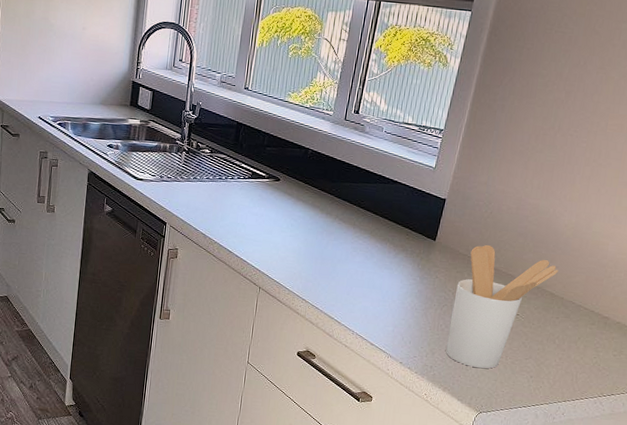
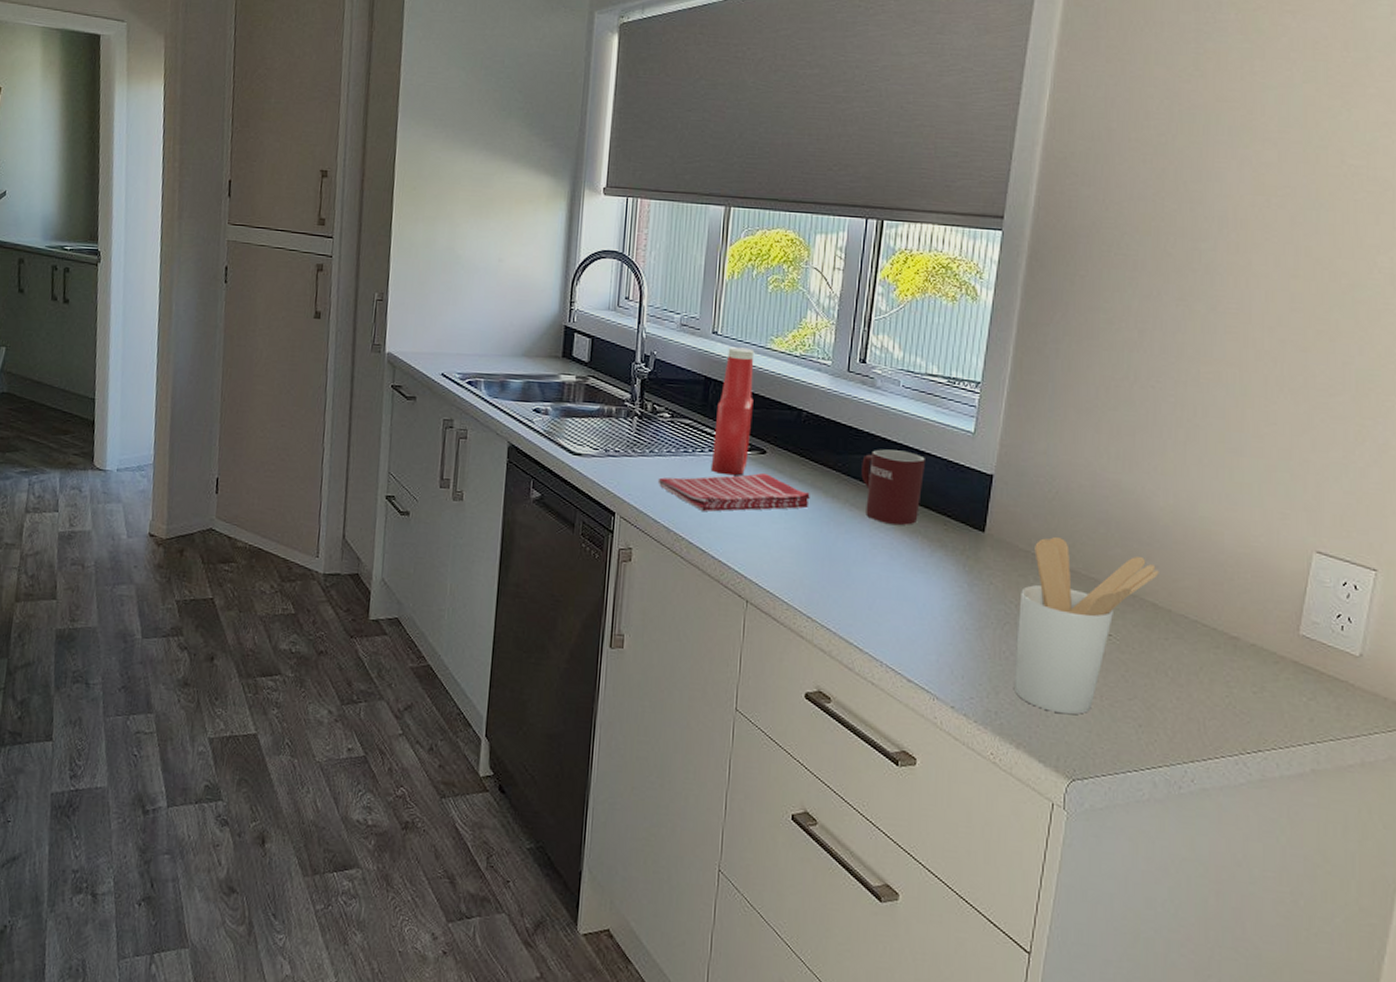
dish towel: none [198,195,310,223] -> present [657,473,810,512]
ketchup bottle: none [238,99,276,197] -> present [710,347,755,476]
mug: none [349,179,397,235] -> present [861,449,925,526]

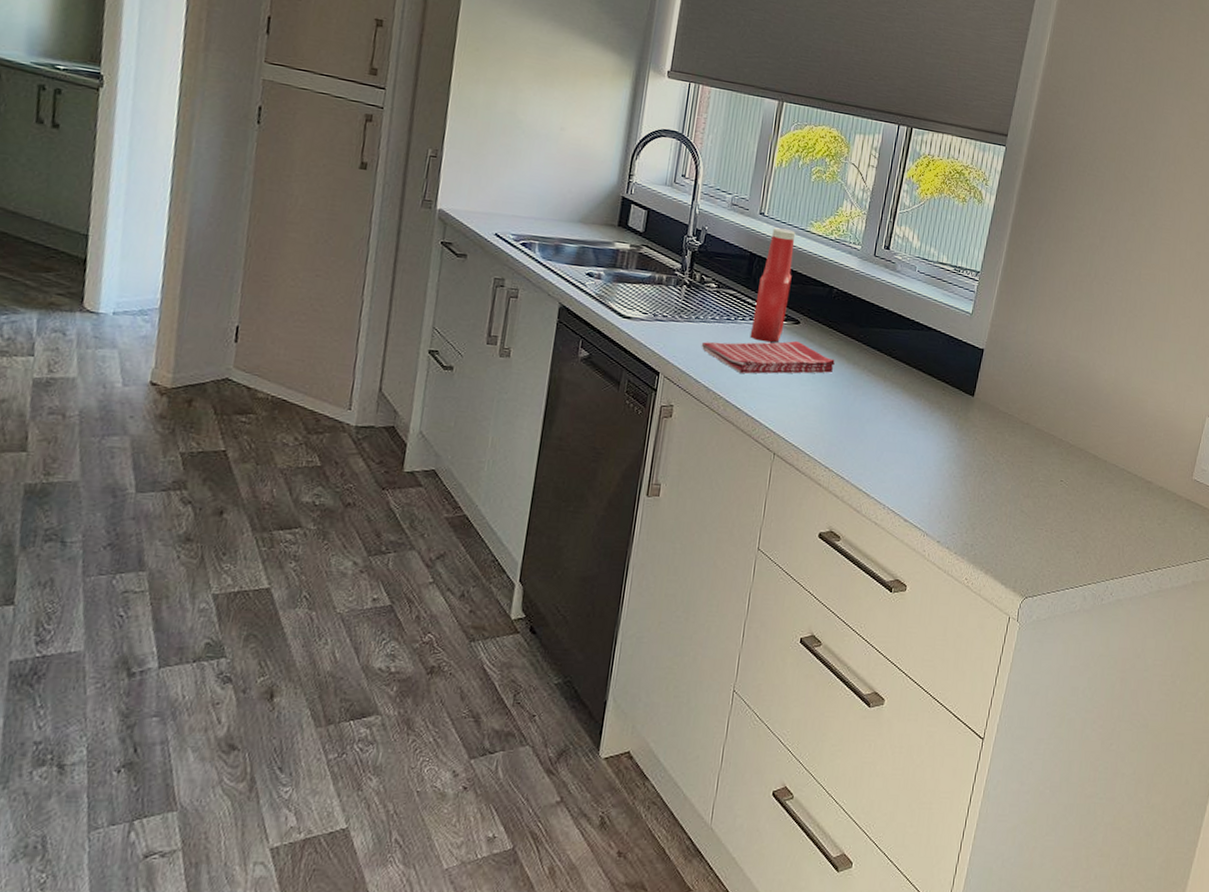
mug: present [861,449,925,526] -> none [879,324,932,390]
utensil holder: present [1015,536,1159,715] -> none [987,401,1100,545]

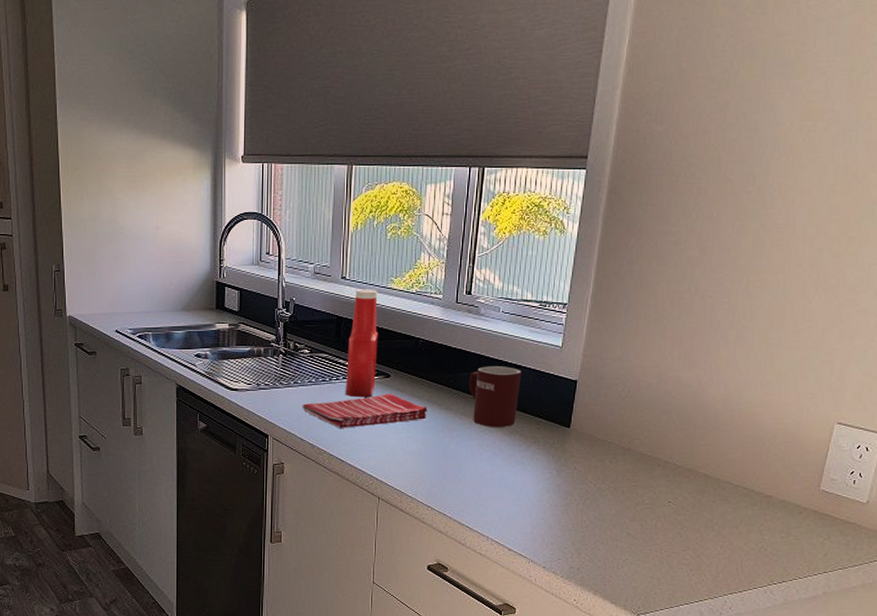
mug: none [879,324,932,390] -> present [469,366,521,428]

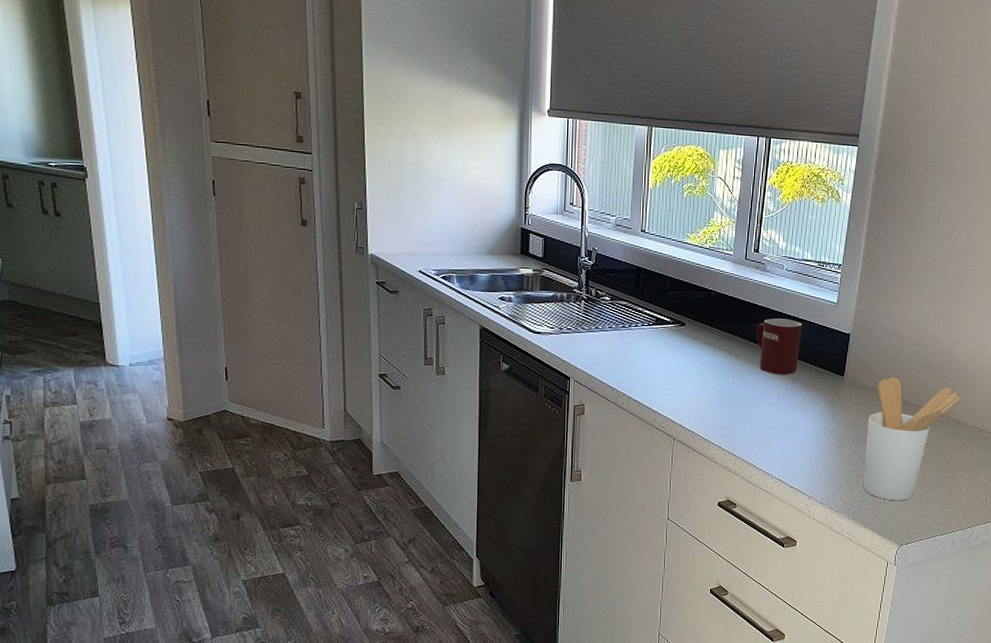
dish towel: present [302,394,427,428] -> none [602,341,719,372]
ketchup bottle: present [345,289,378,398] -> none [643,242,675,344]
utensil holder: none [593,427,710,566] -> present [863,376,960,501]

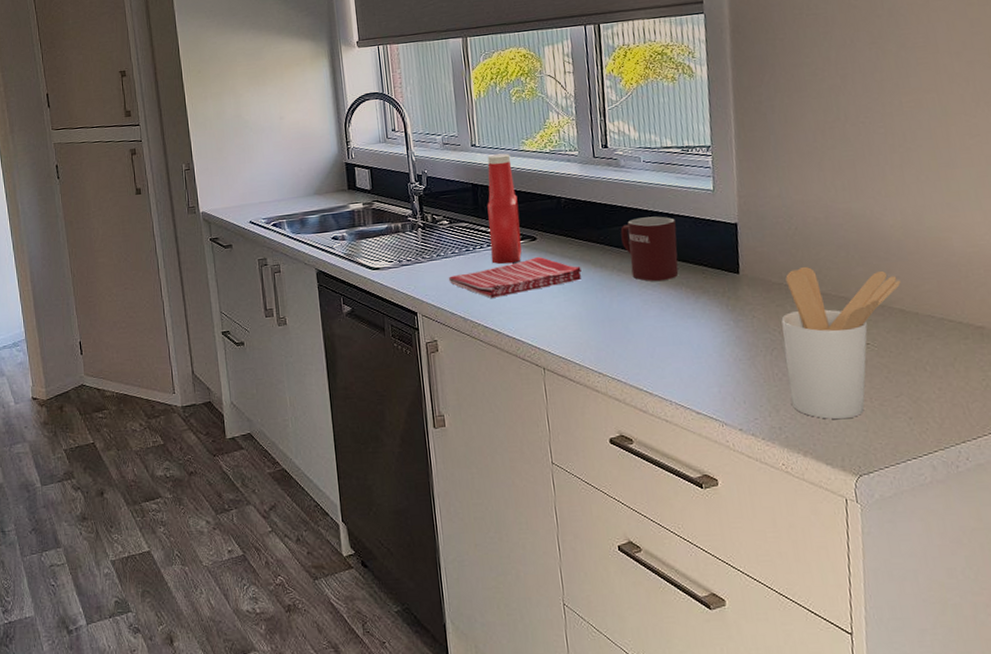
dish towel: none [602,341,719,372] -> present [448,257,582,298]
ketchup bottle: none [643,242,675,344] -> present [487,153,522,264]

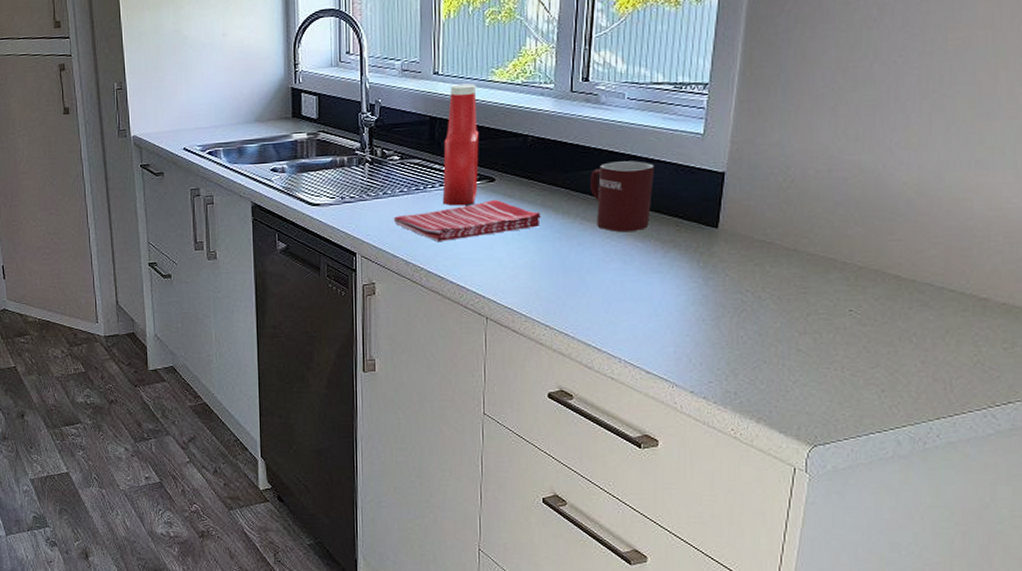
utensil holder: present [781,266,901,420] -> none [753,223,902,388]

